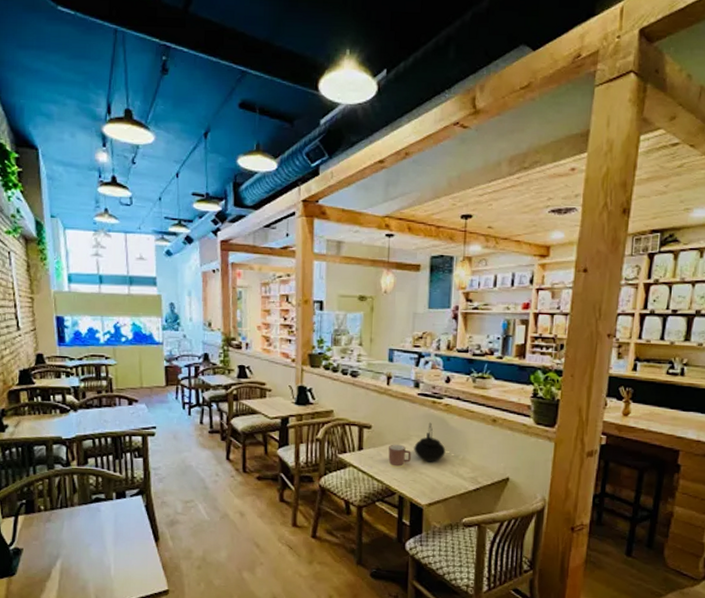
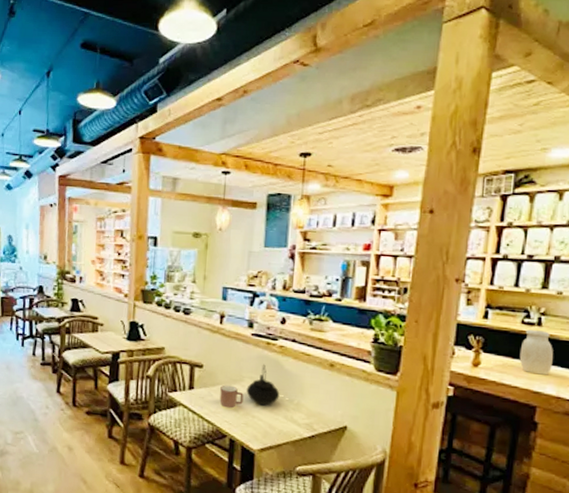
jar: none [664,380,695,421] -> present [519,330,554,375]

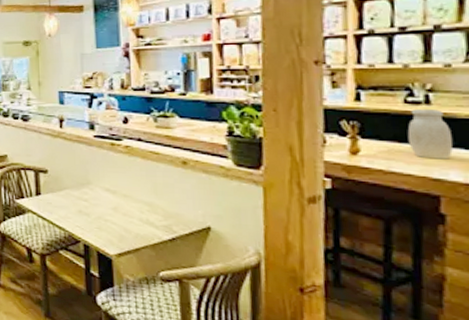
mug: present [219,385,244,410] -> none [68,189,93,214]
teapot: present [246,364,280,406] -> none [95,166,132,209]

